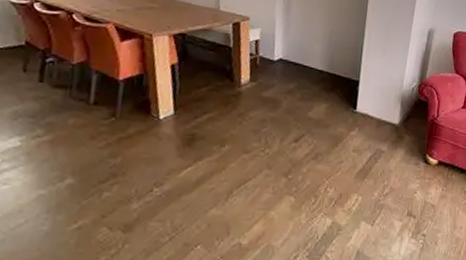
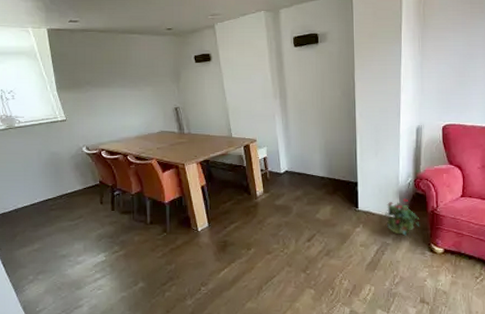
potted plant: none [382,104,419,144] -> present [384,198,420,236]

